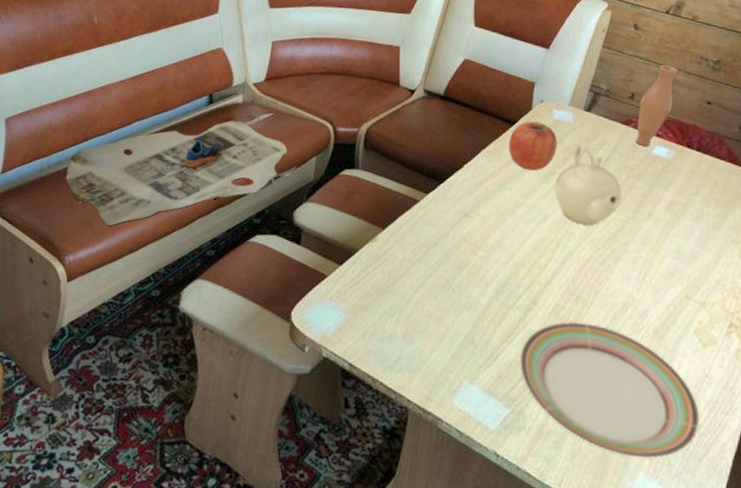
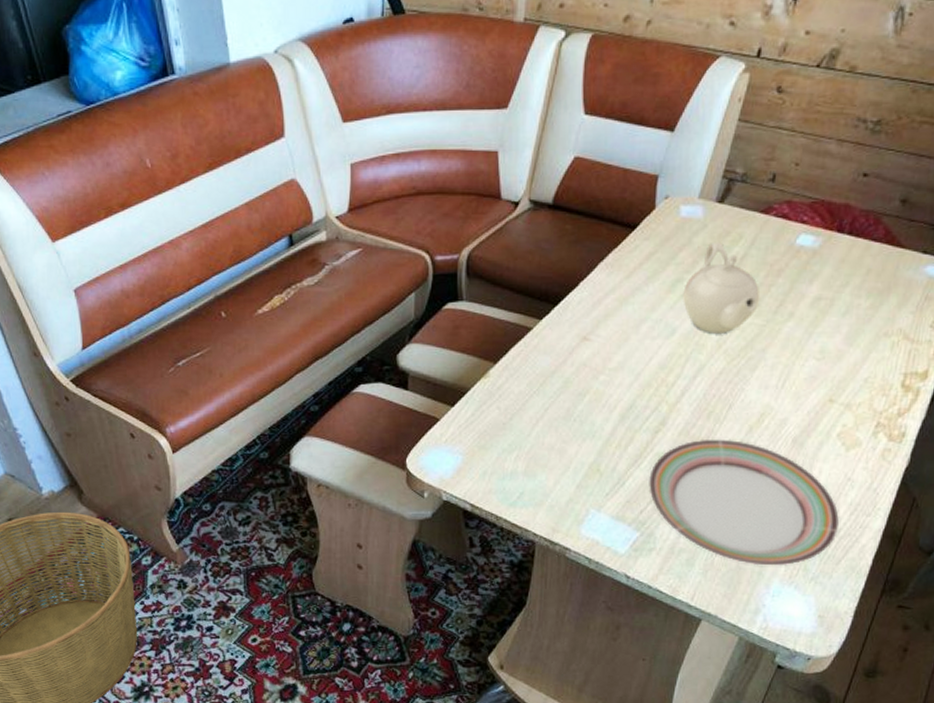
newspaper: present [66,120,297,226] -> none [150,261,395,391]
fruit: present [508,121,558,171] -> none [629,222,686,280]
vase: present [636,64,677,146] -> none [777,133,829,236]

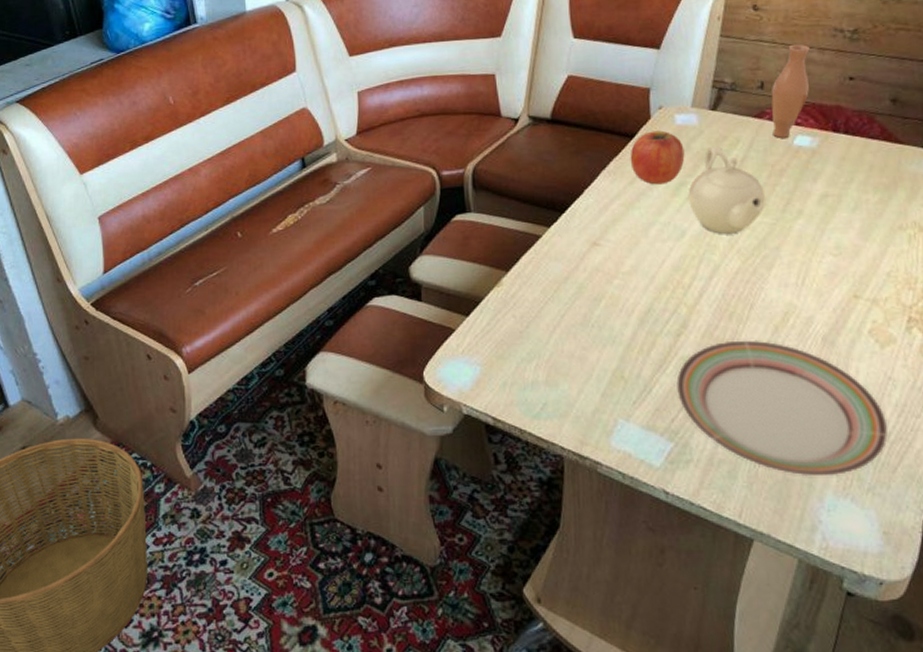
fruit: none [629,222,686,280] -> present [630,130,685,185]
vase: none [777,133,829,236] -> present [770,43,810,138]

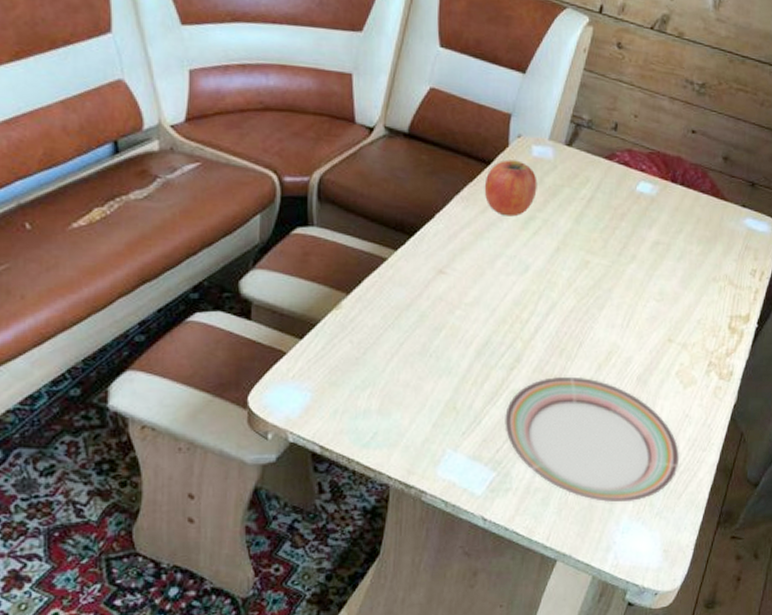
teapot: present [688,146,766,234] -> none [535,183,606,272]
vase: present [770,43,810,138] -> none [619,89,662,183]

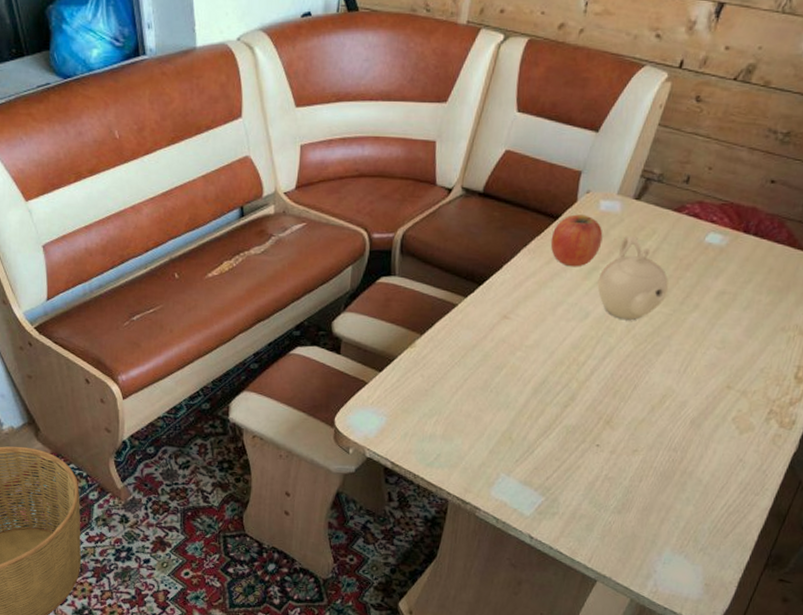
plate: present [505,376,680,503] -> none [555,415,731,537]
teapot: none [535,183,606,272] -> present [597,235,669,320]

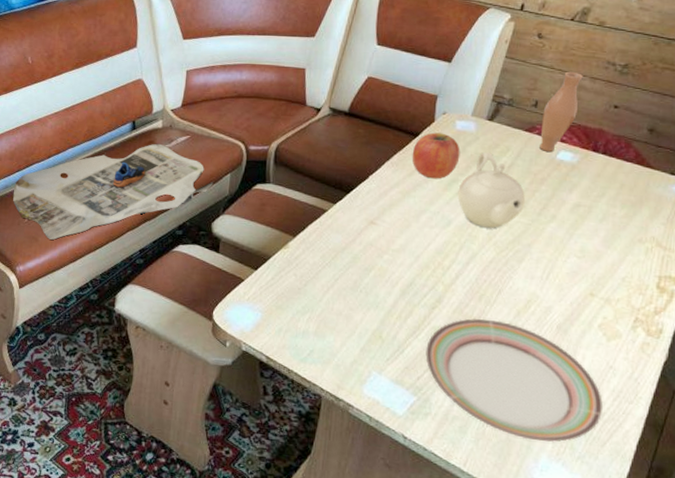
newspaper: none [109,232,334,345] -> present [13,143,214,240]
plate: none [555,415,731,537] -> present [425,318,604,443]
vase: none [687,141,741,234] -> present [539,71,583,152]

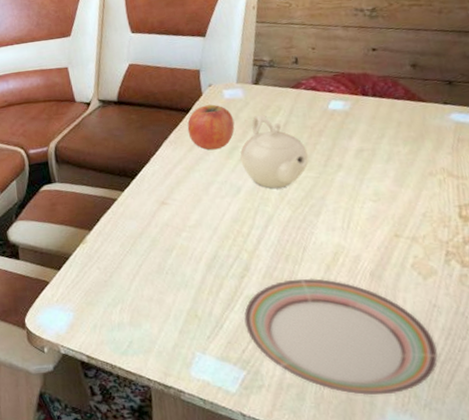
vase: present [539,71,583,152] -> none [304,23,339,104]

